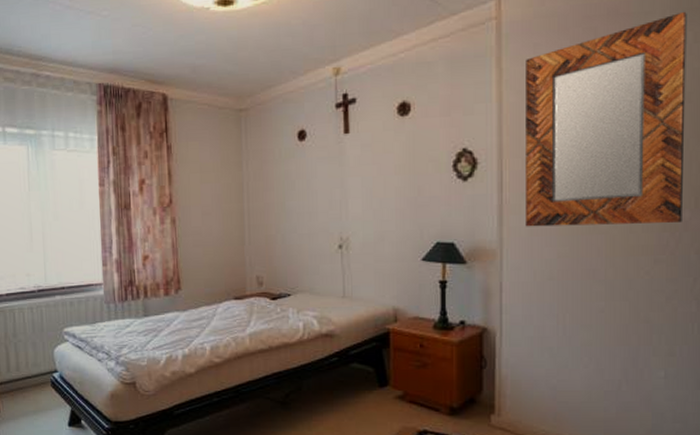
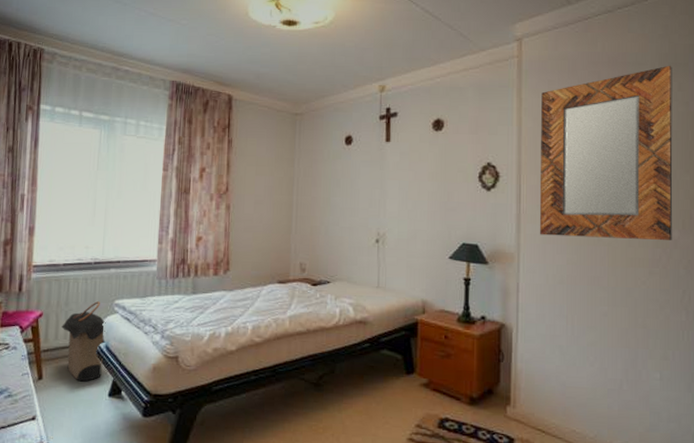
laundry hamper: none [12,331,59,413] -> present [62,301,106,382]

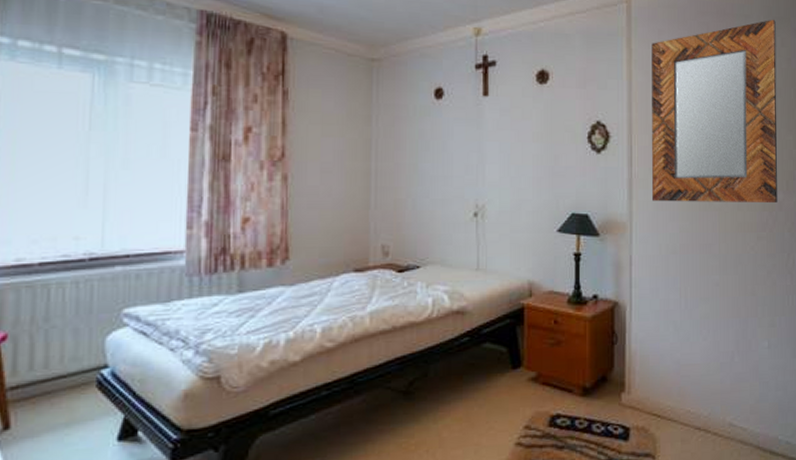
laundry hamper: present [62,301,106,382] -> none [39,312,110,426]

